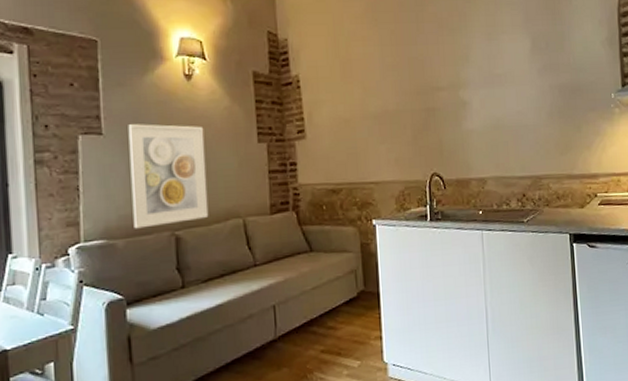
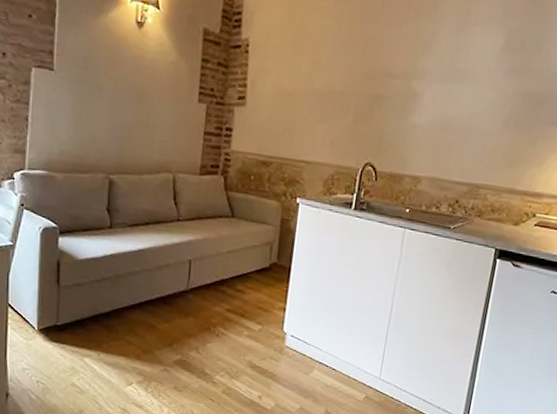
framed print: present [128,124,209,229] -> none [73,64,148,168]

